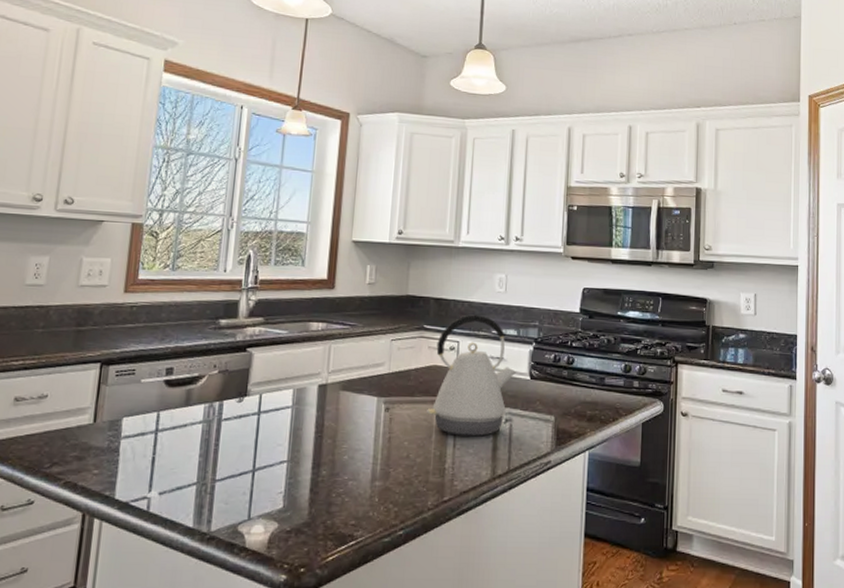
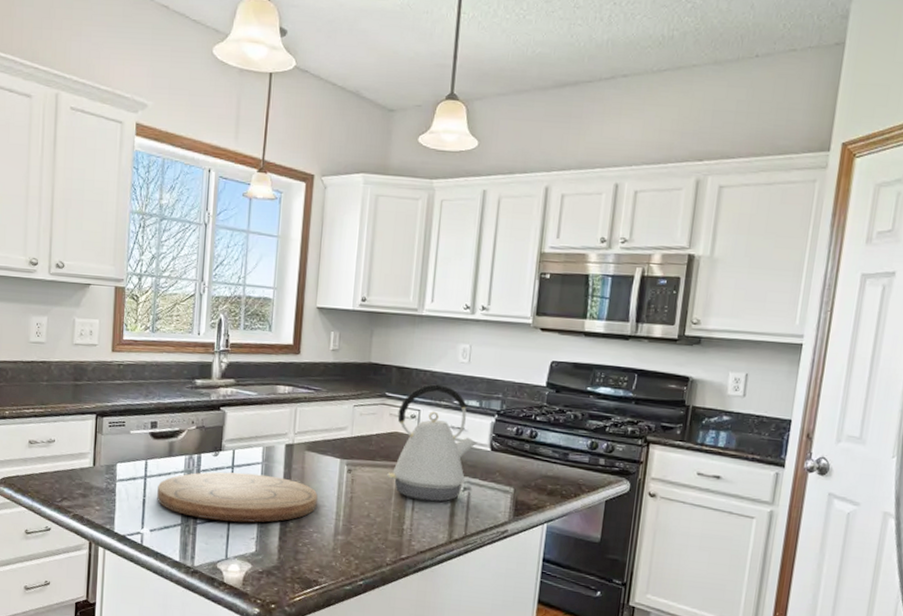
cutting board: none [169,419,353,476] -> present [157,472,318,523]

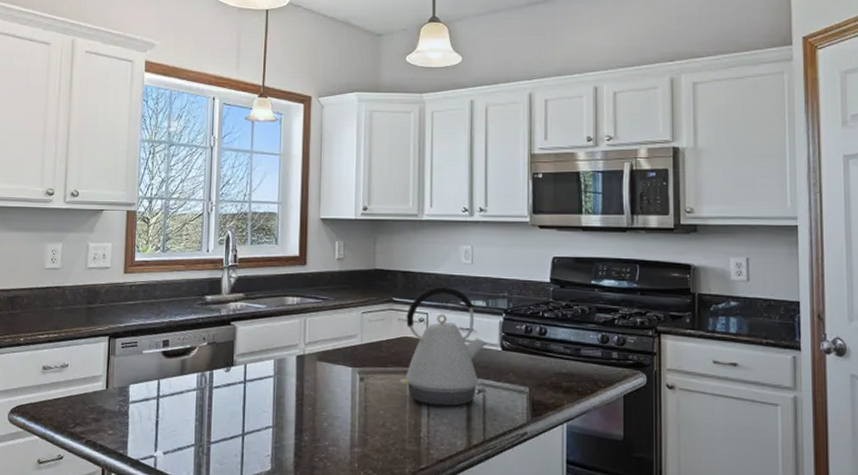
cutting board: present [157,472,318,523] -> none [170,387,331,440]

